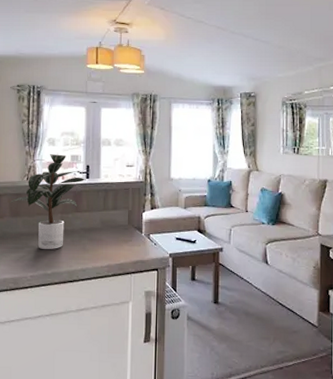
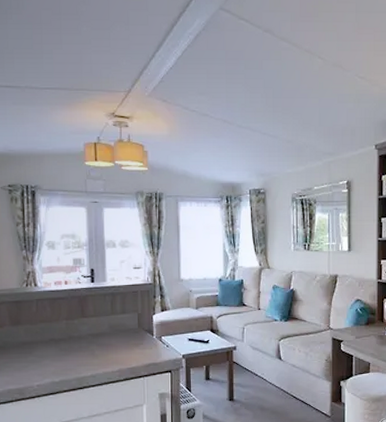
potted plant: present [10,154,86,250] -> none [9,258,91,358]

